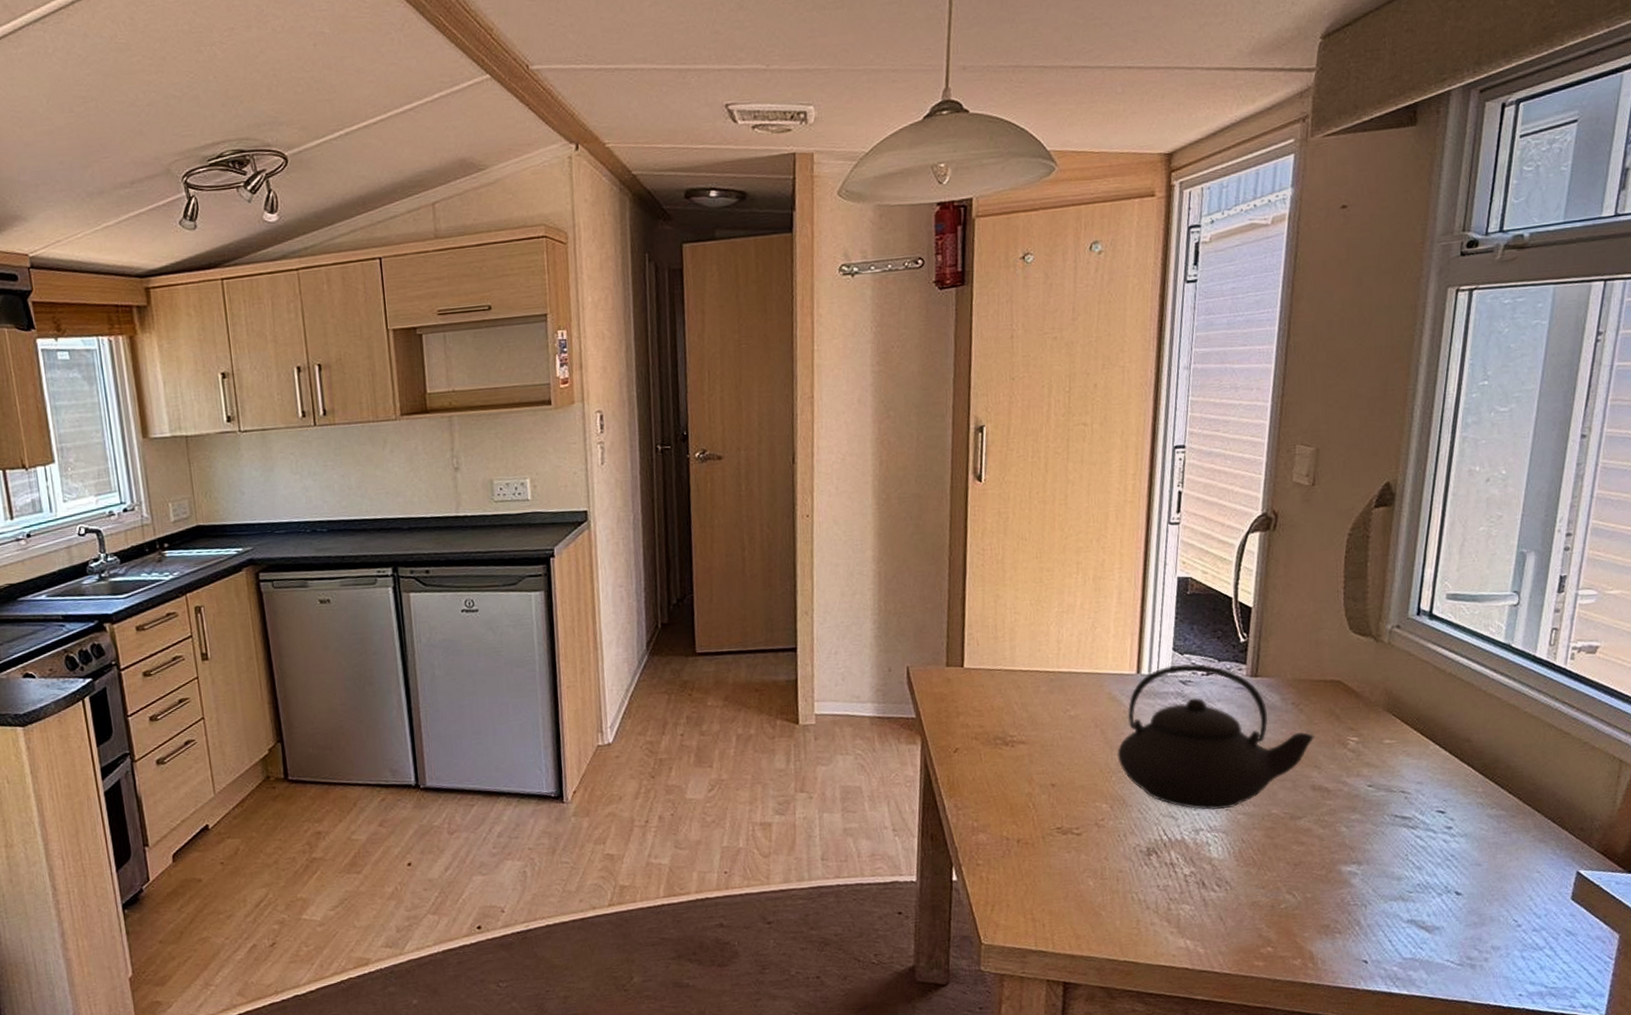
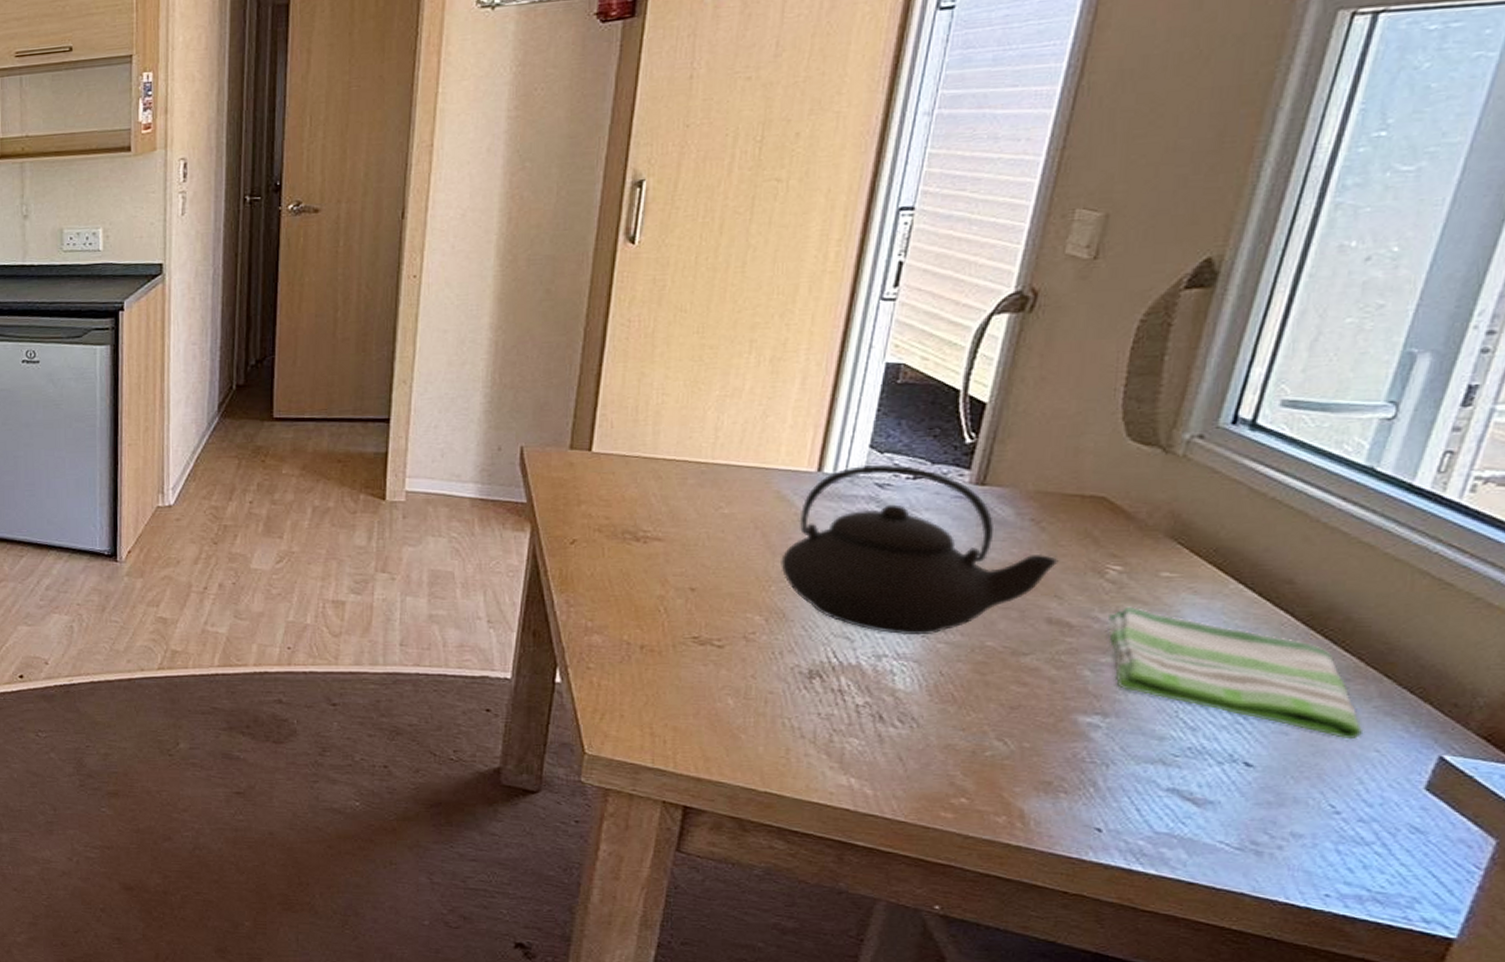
dish towel: none [1353,770,1528,865] -> present [1108,606,1364,740]

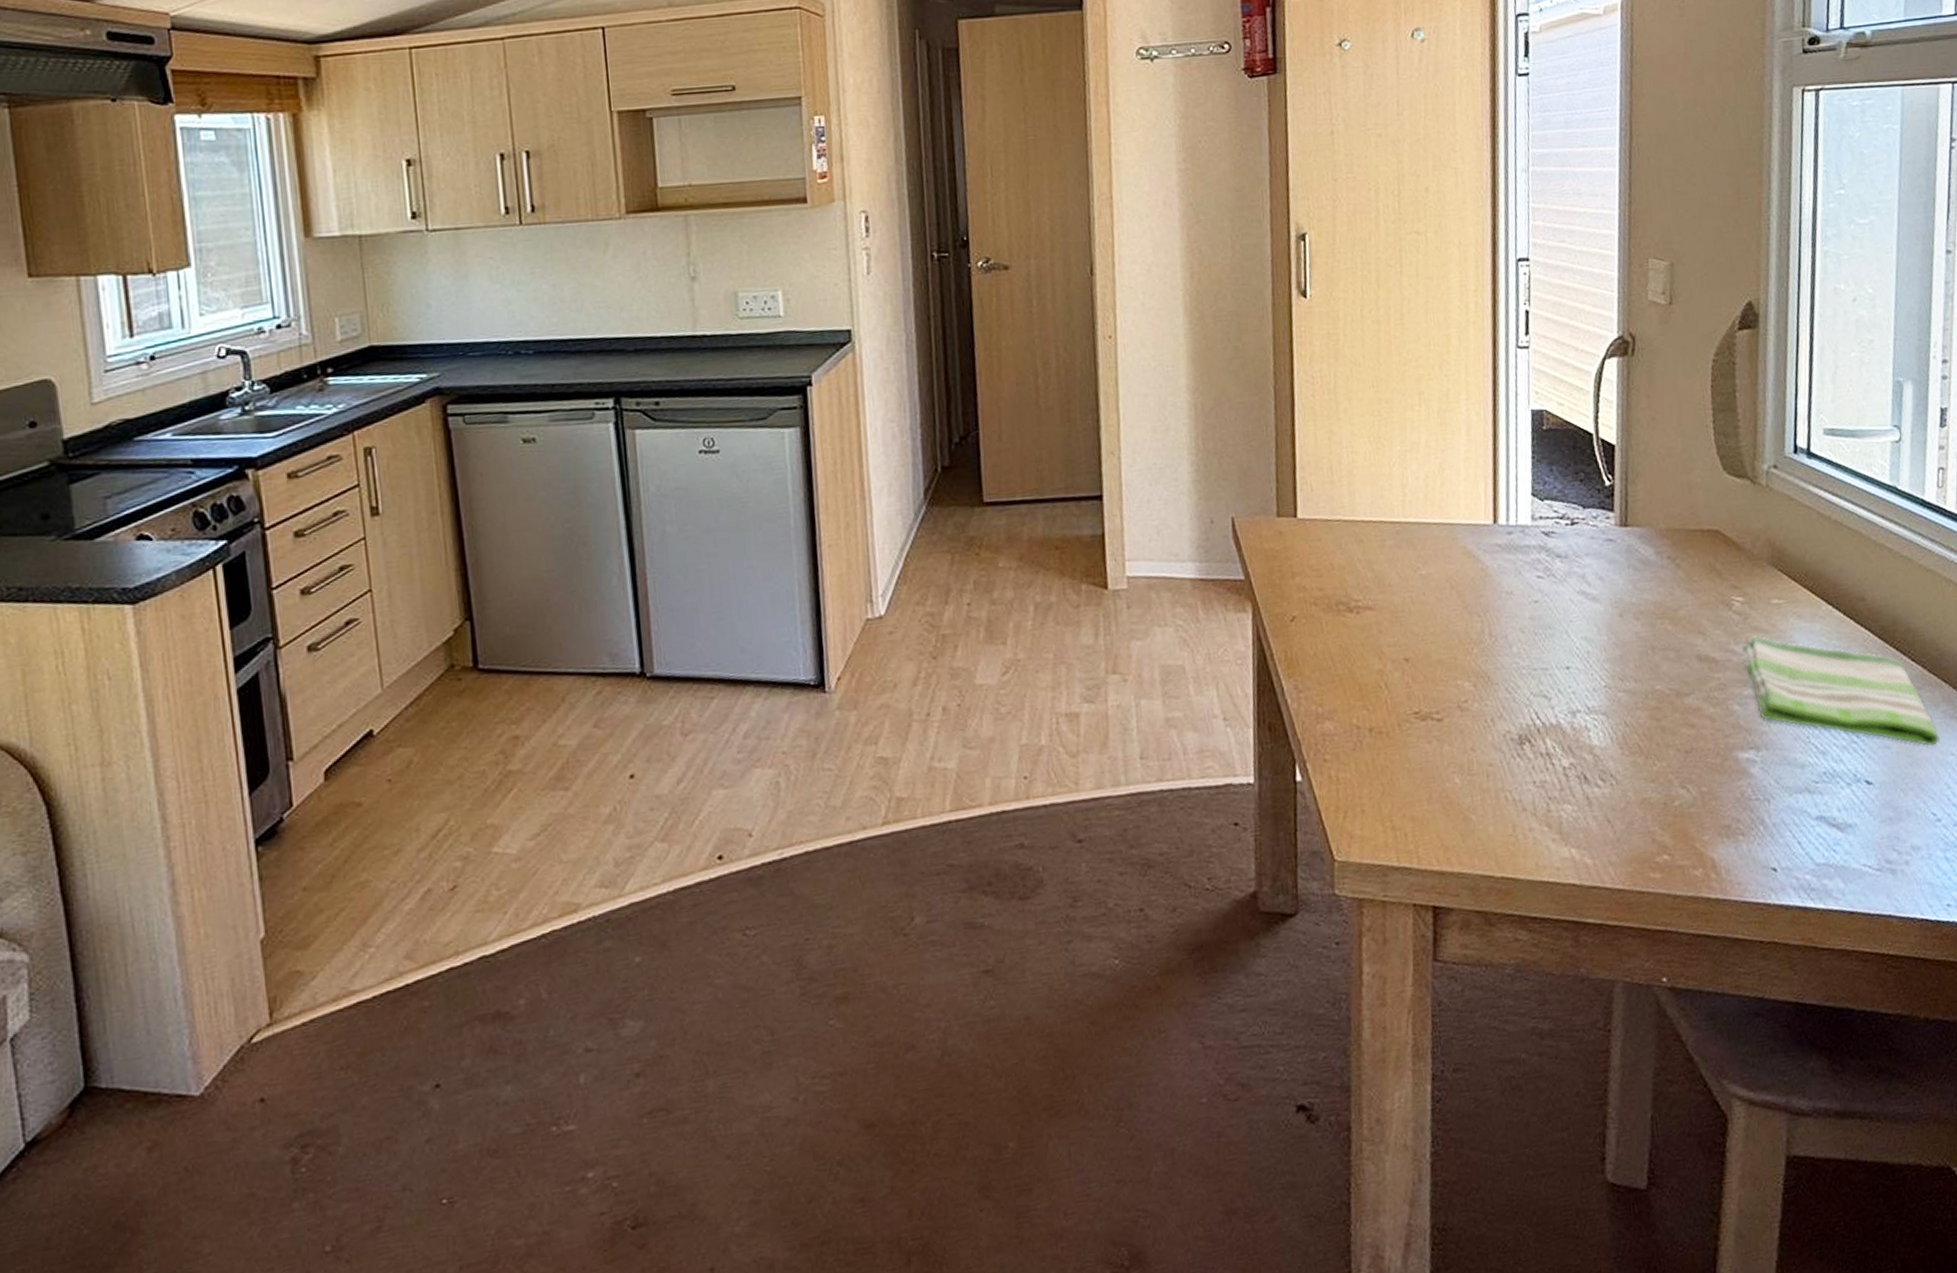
teapot: present [781,464,1059,635] -> none [1477,511,1696,688]

